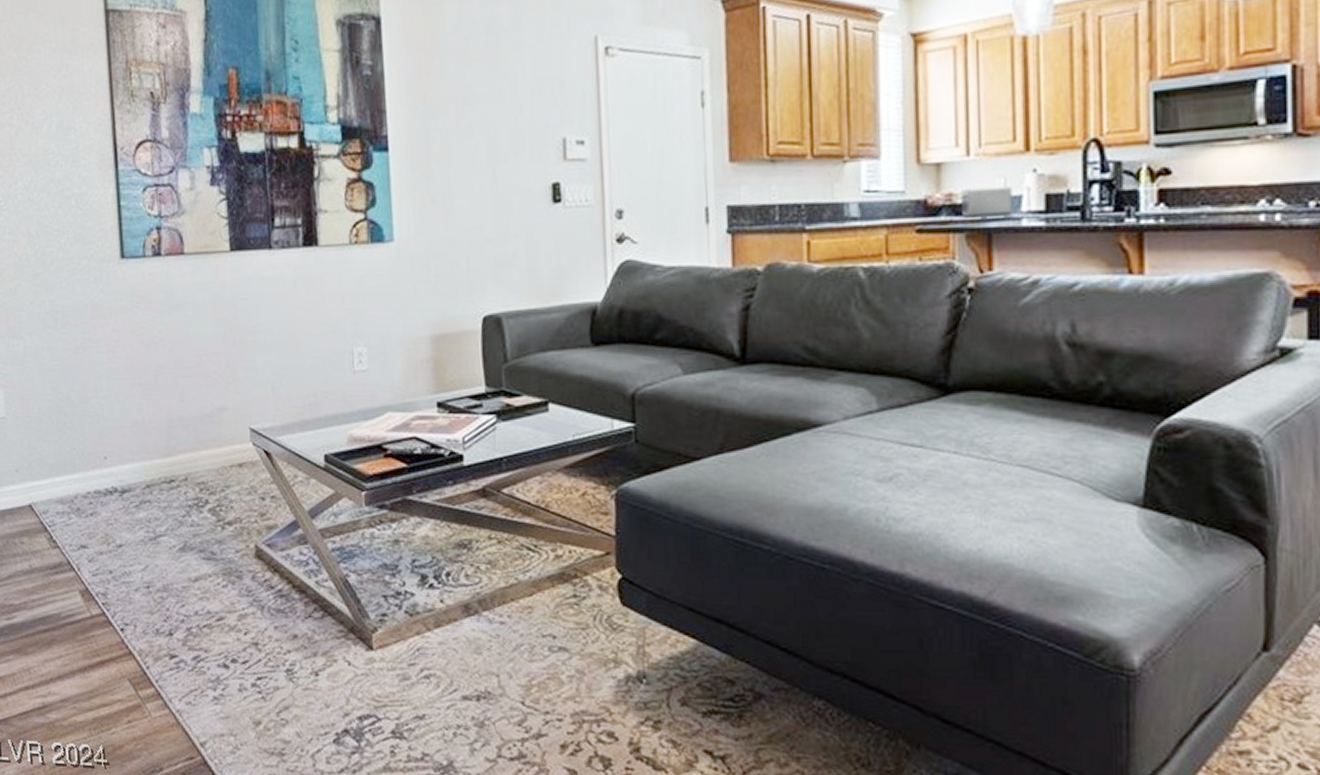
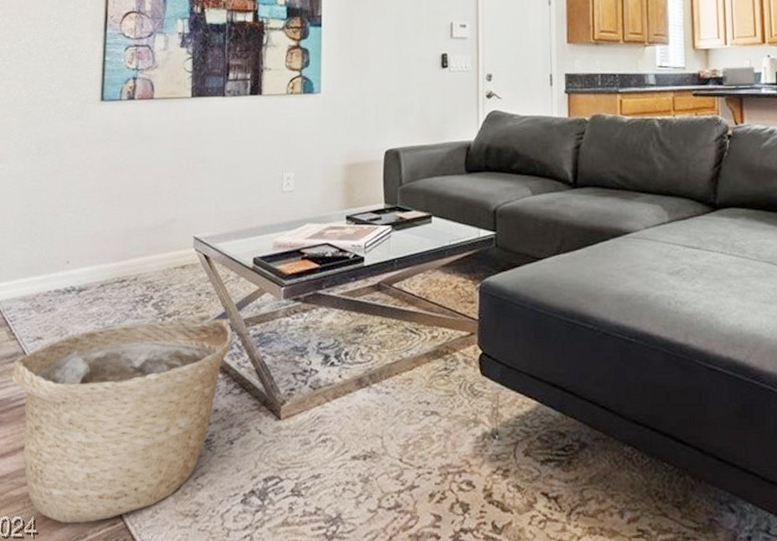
basket: none [58,527,309,755] -> present [11,318,234,522]

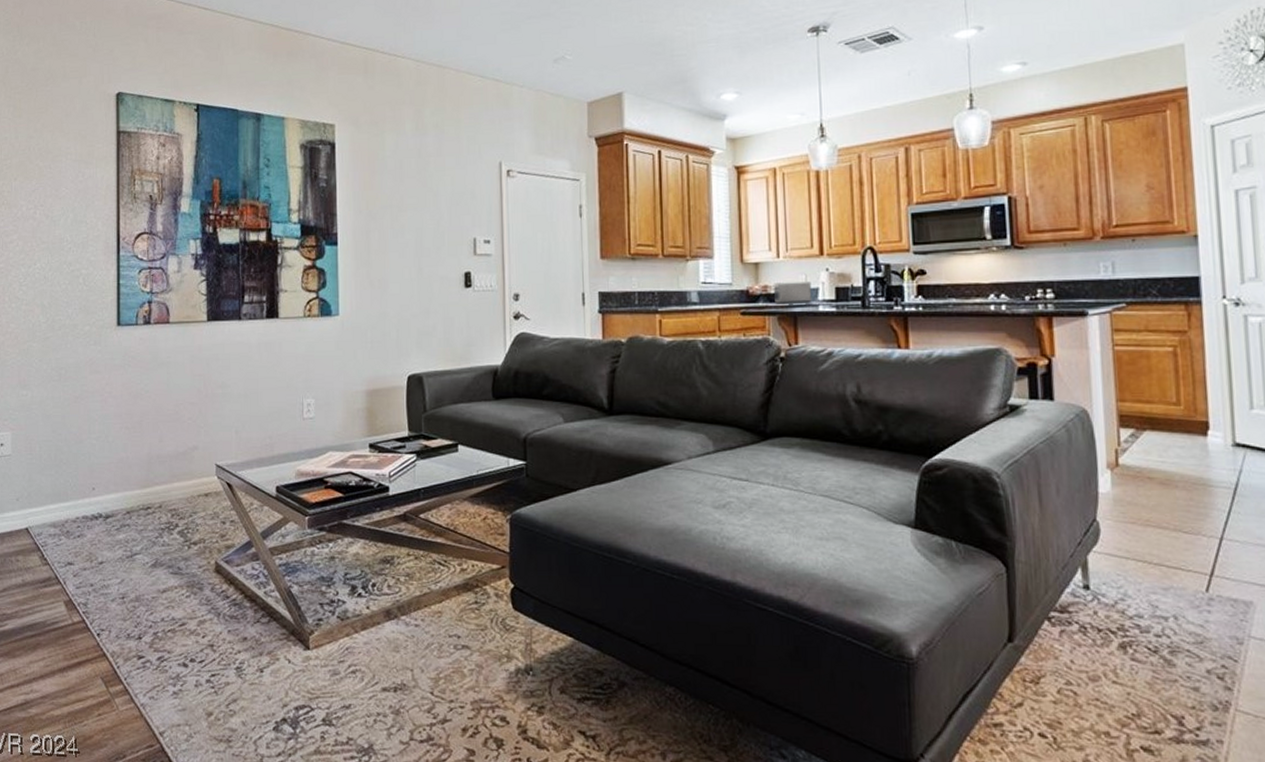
basket: present [11,318,234,522] -> none [46,546,260,743]

